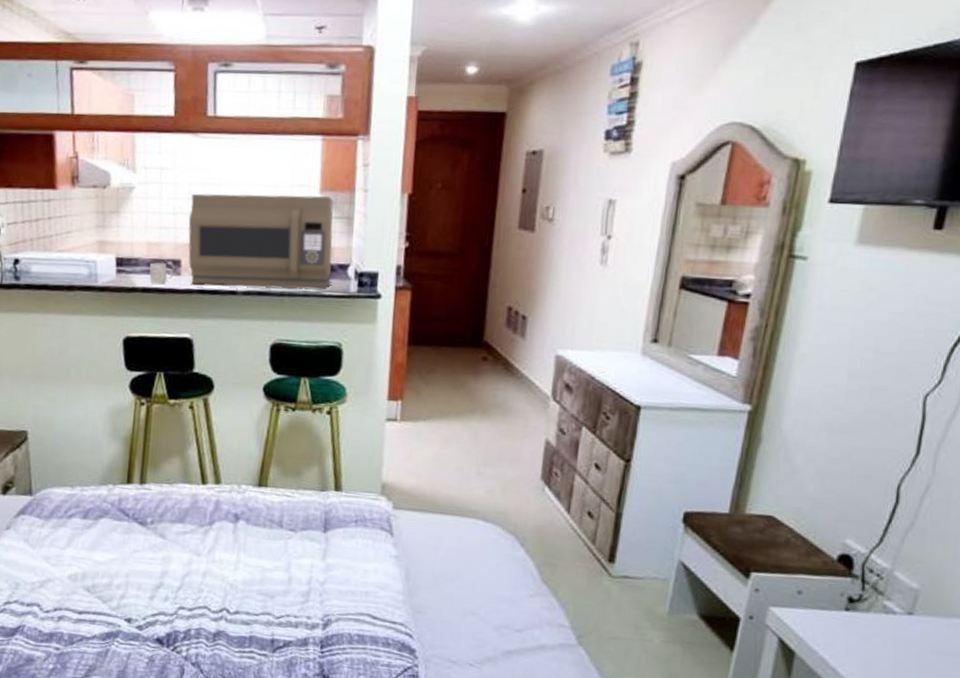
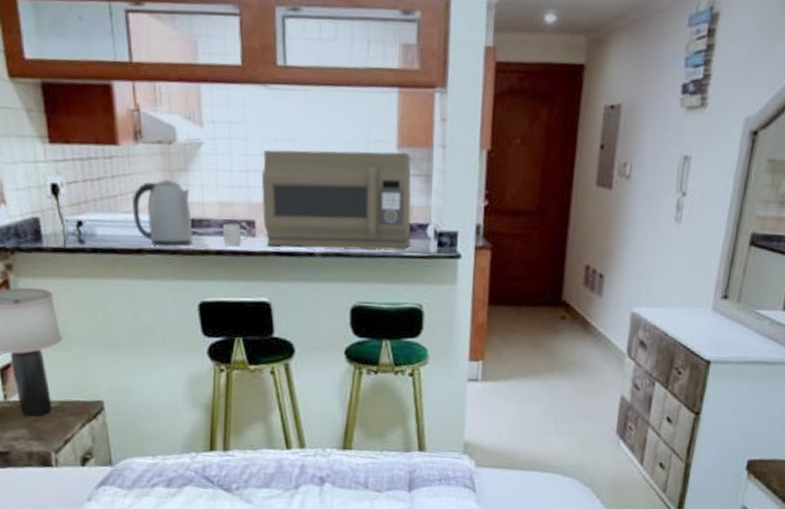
kettle: none [66,221,122,285] -> present [131,180,194,248]

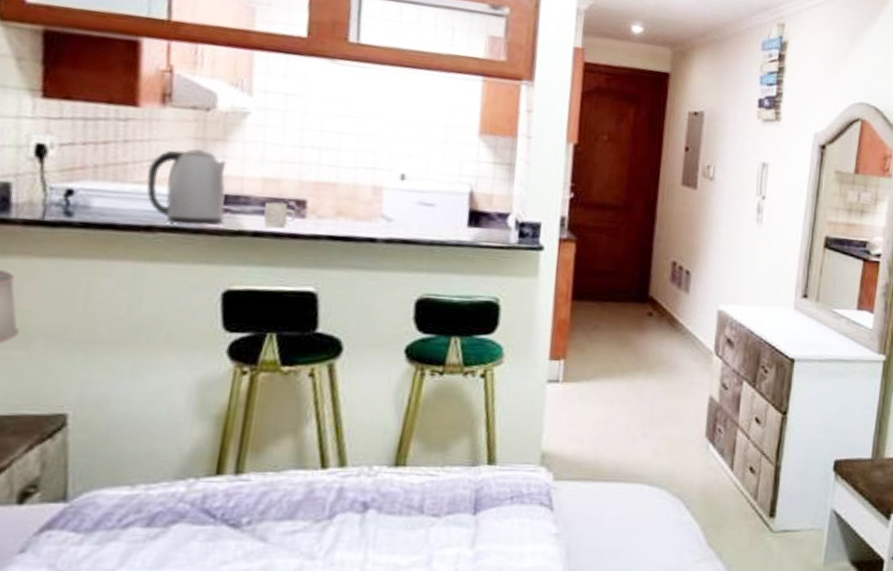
microwave: present [261,149,412,251] -> none [316,126,494,241]

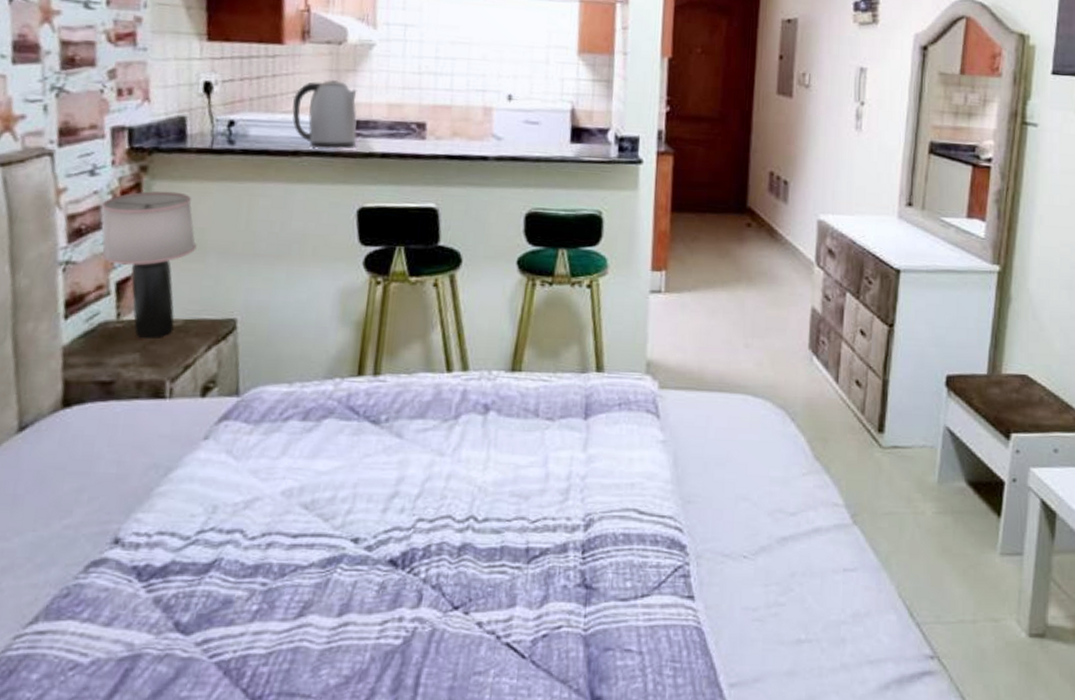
mug: present [263,201,296,229] -> none [389,125,417,151]

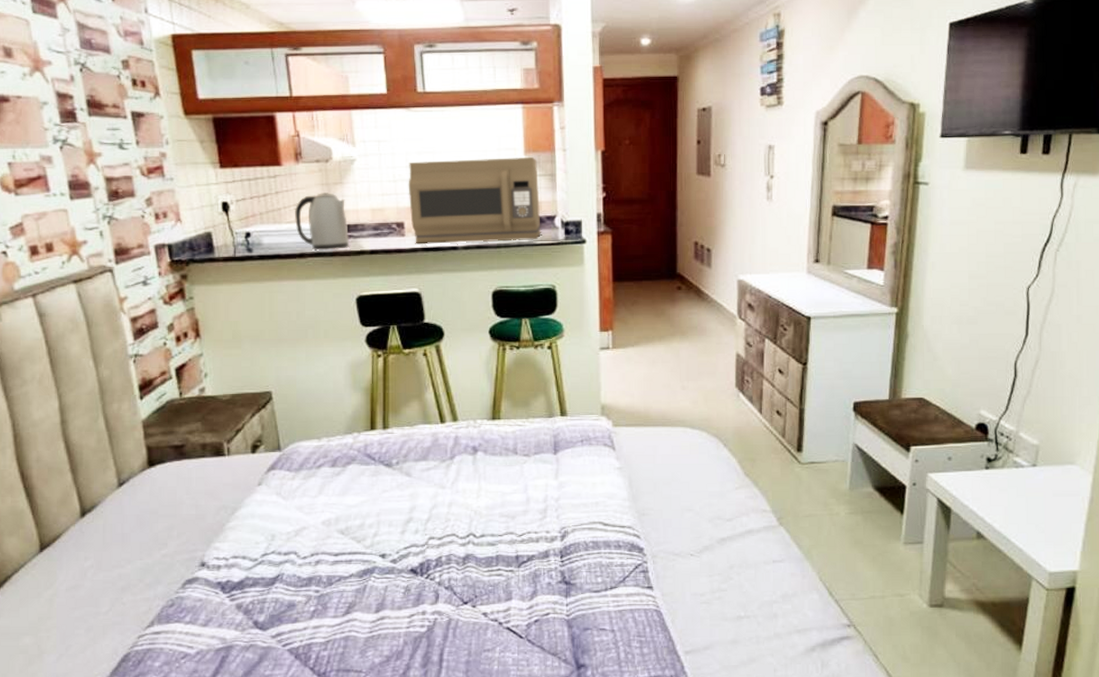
table lamp: present [101,191,197,340] -> none [155,293,233,411]
microwave: none [434,52,592,156] -> present [408,158,541,245]

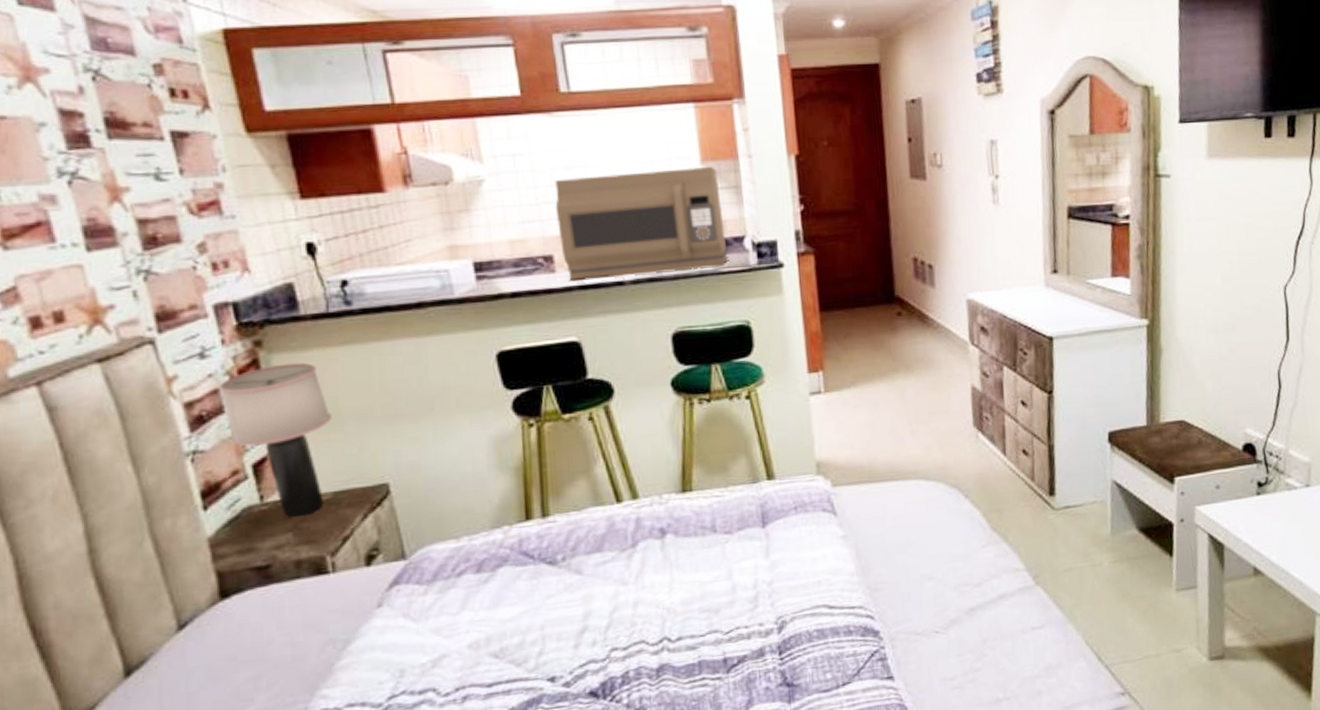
table lamp: none [155,293,233,411] -> present [219,362,332,518]
kettle: present [294,193,350,251] -> none [405,223,484,298]

